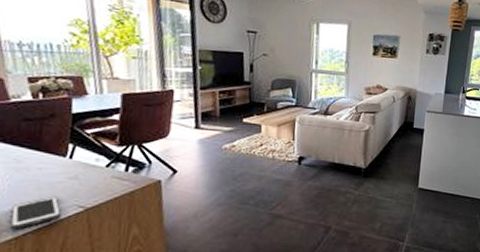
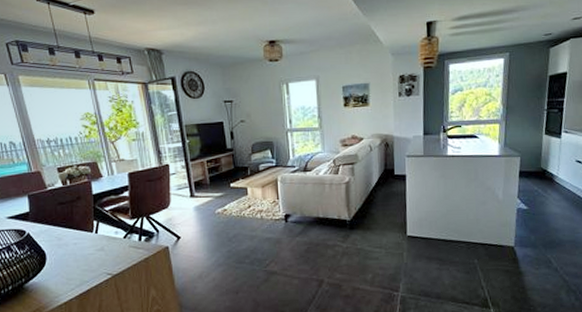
cell phone: present [10,195,62,230] -> none [59,265,96,296]

